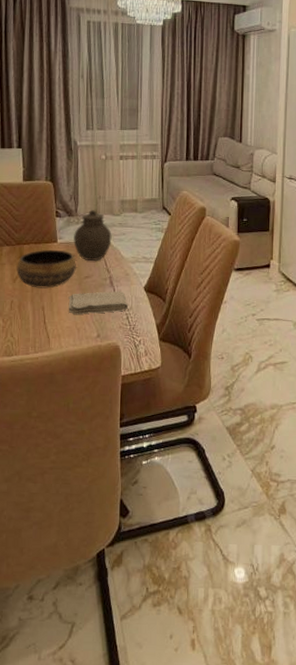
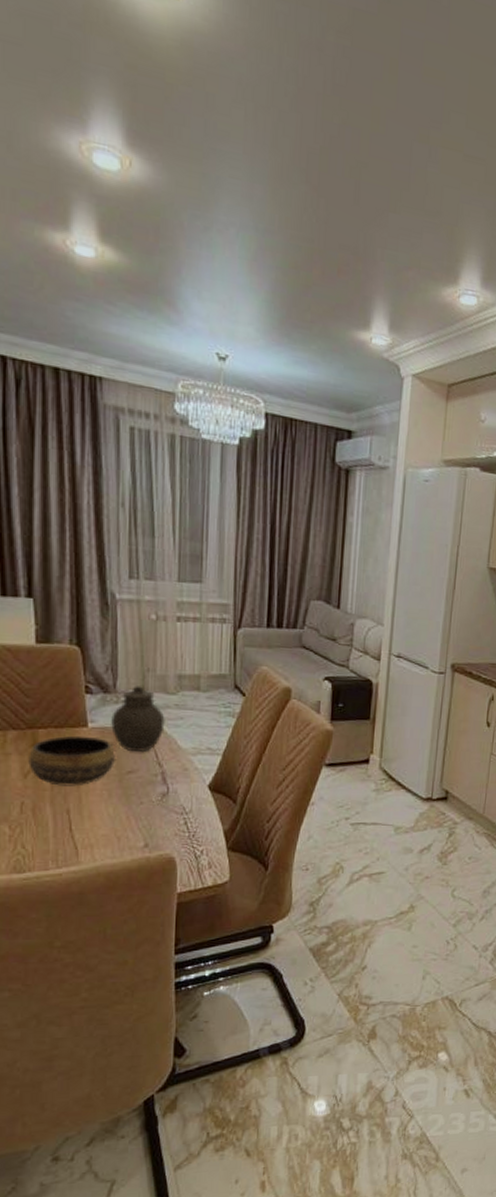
washcloth: present [68,291,129,314] -> none [104,790,188,819]

